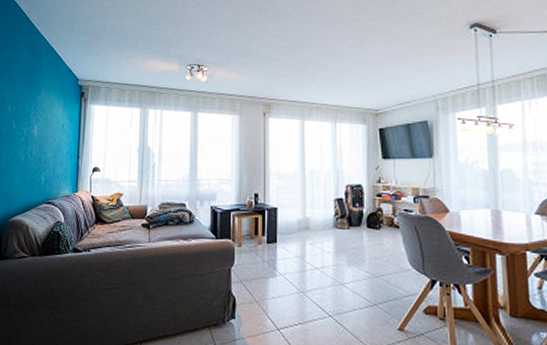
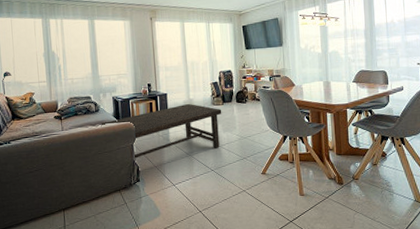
coffee table: none [194,223,347,288] -> present [101,103,222,159]

